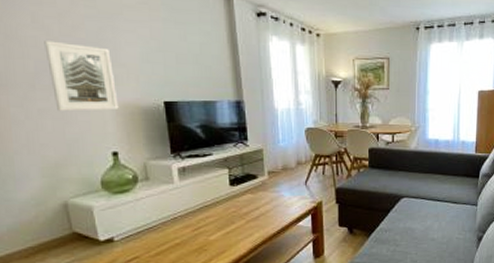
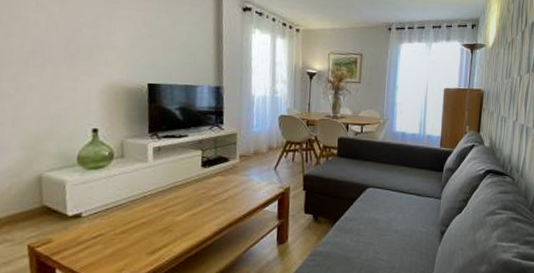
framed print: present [44,41,119,111] -> none [44,23,105,90]

